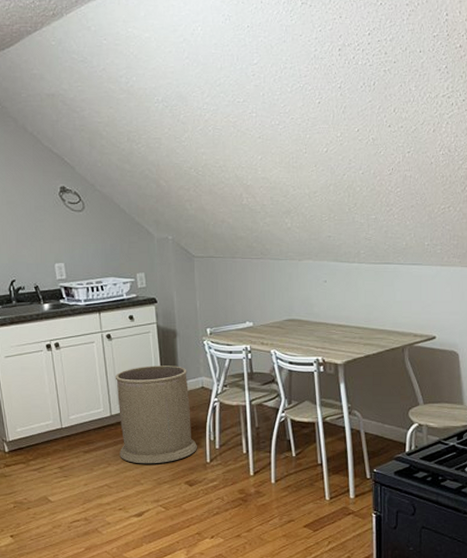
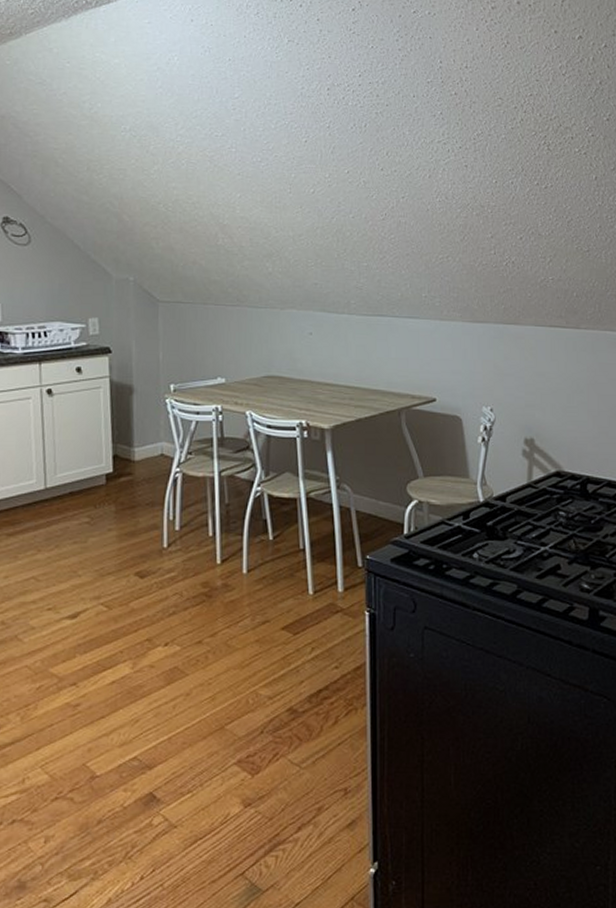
trash can: present [115,366,197,464] -> none [53,427,152,550]

